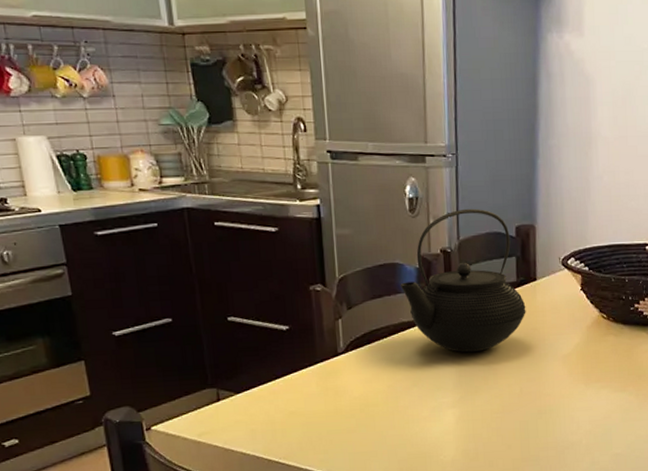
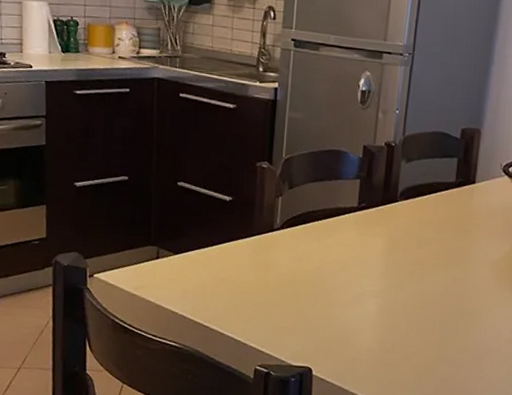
teapot: present [400,208,526,353] -> none [341,106,462,246]

